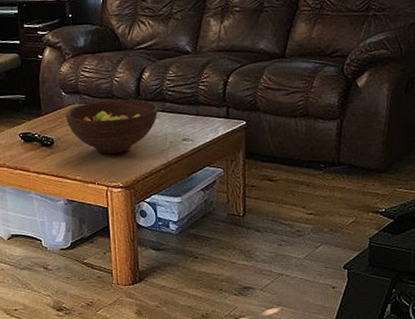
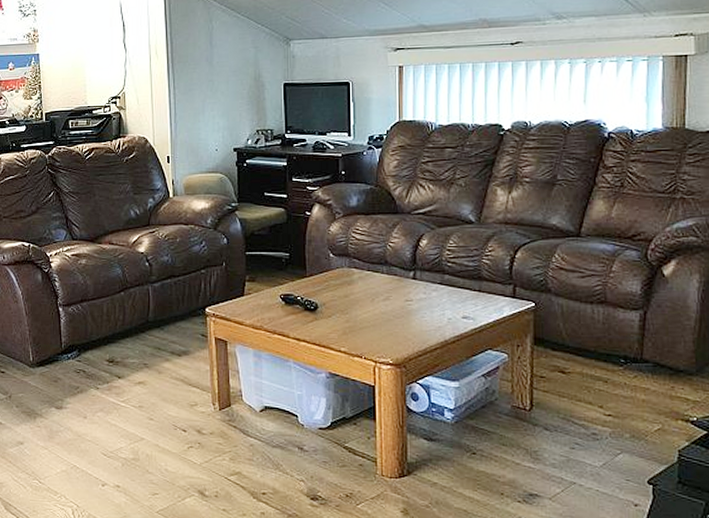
fruit bowl: present [65,99,158,154] -> none [332,266,436,326]

